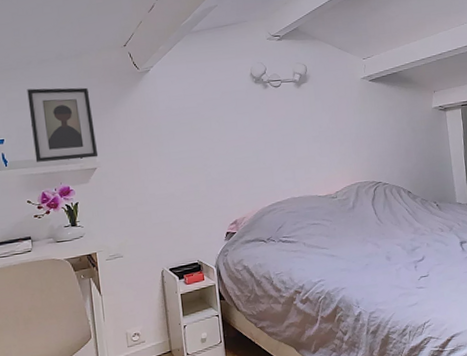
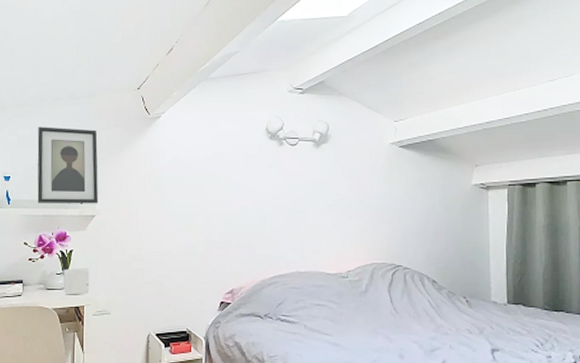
mug: none [71,217,100,245] -> present [63,267,90,295]

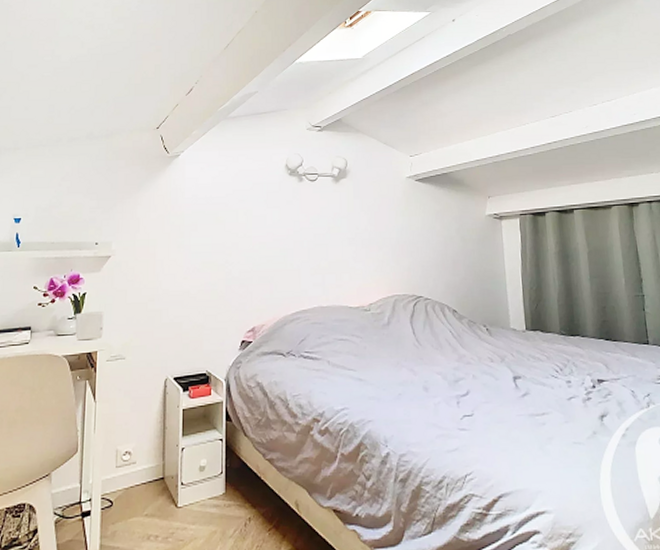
picture frame: present [37,127,99,204] -> none [49,167,115,246]

